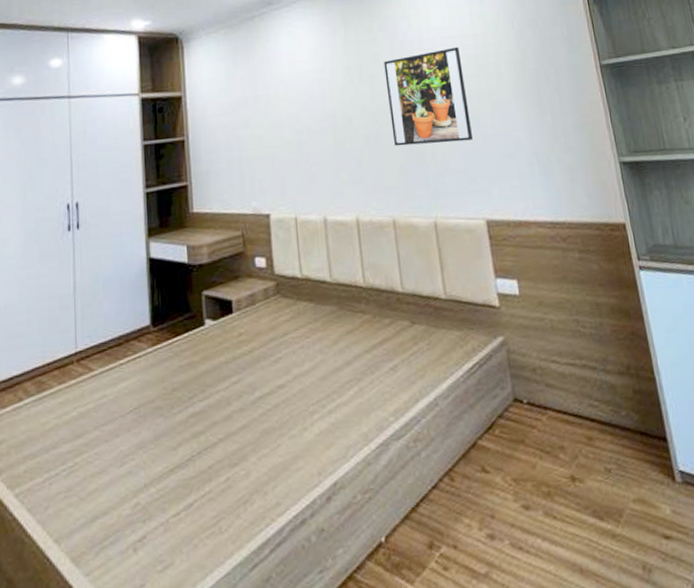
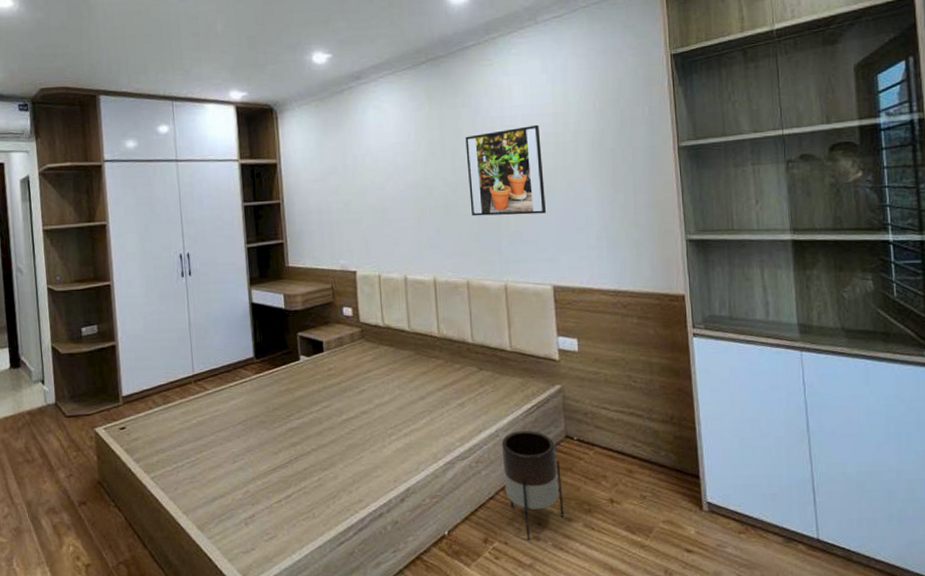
planter: none [441,395,521,541] -> present [501,430,564,541]

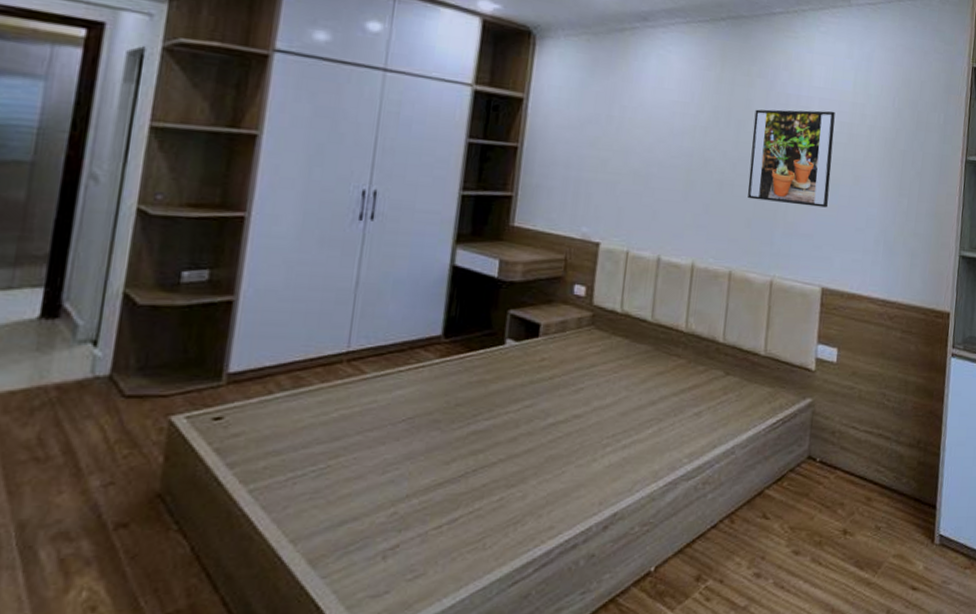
planter: present [501,430,564,541] -> none [730,448,797,578]

